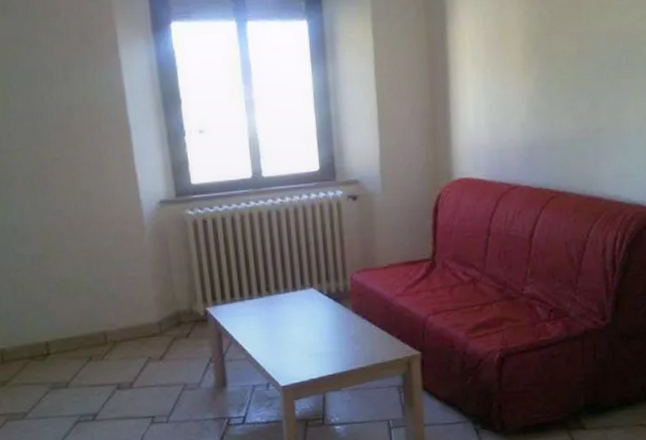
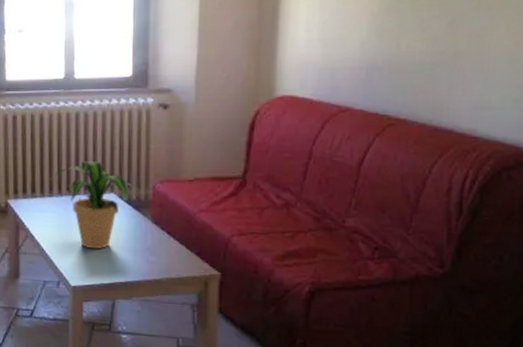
potted plant: none [249,258,342,347] -> present [50,161,143,249]

